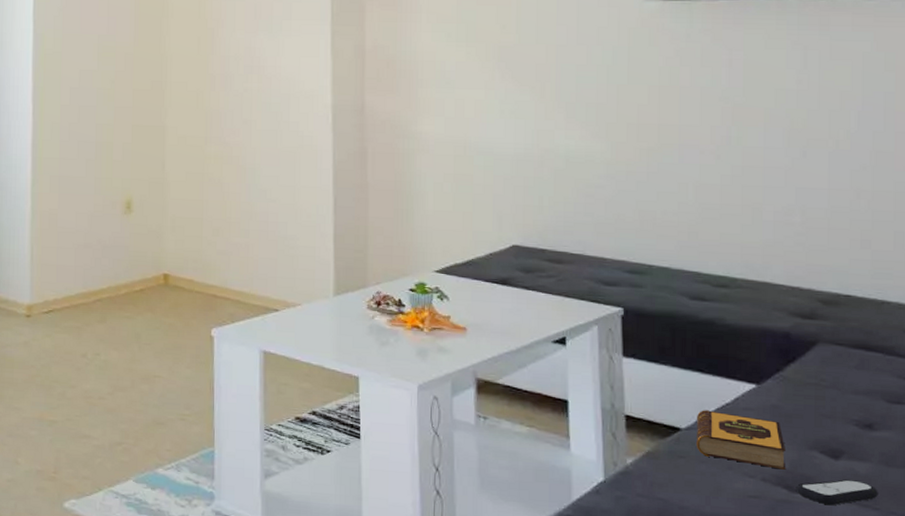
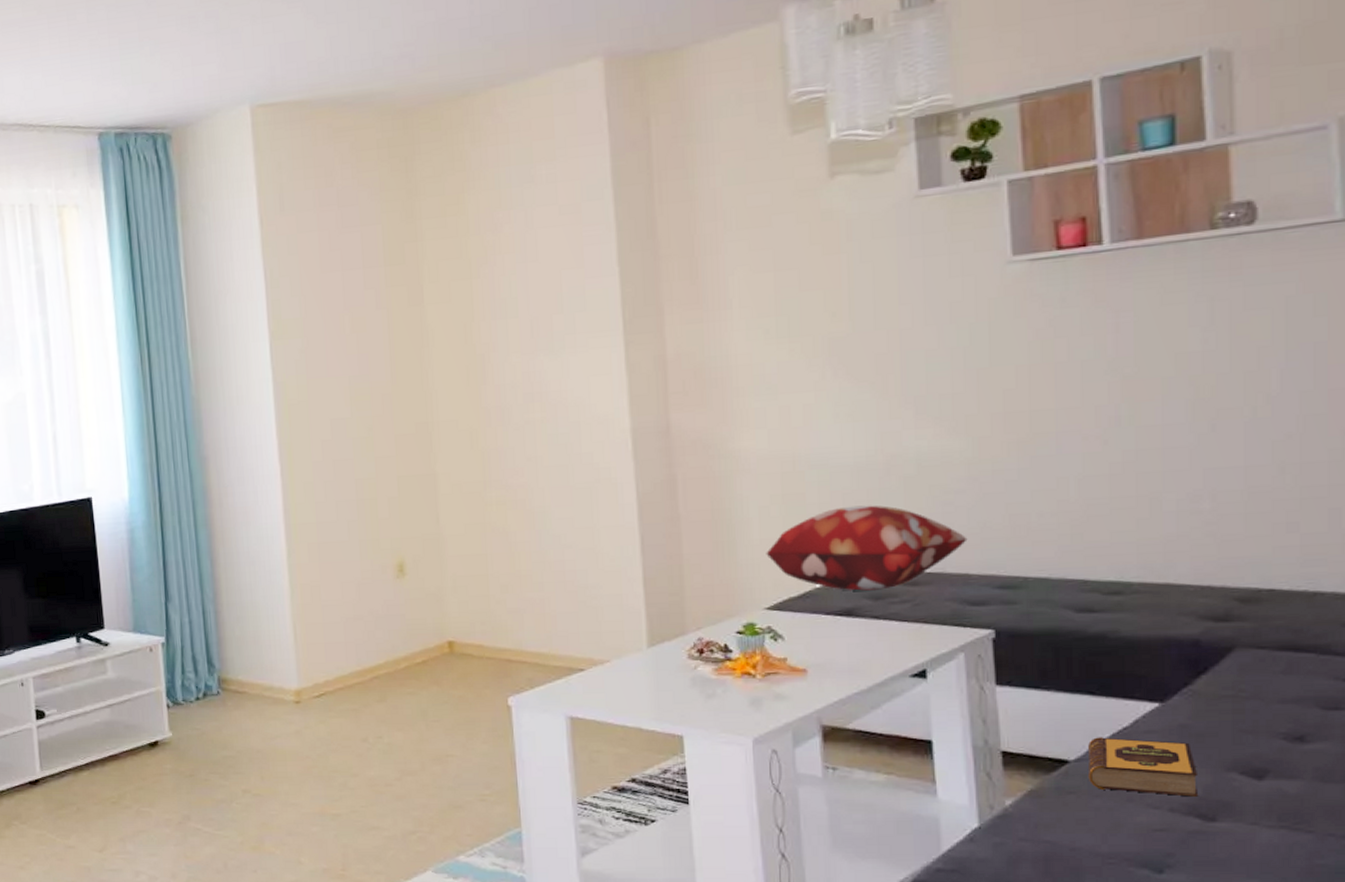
decorative pillow: none [438,190,604,264] -> present [766,505,968,591]
remote control: present [796,479,878,506] -> none [1211,801,1312,833]

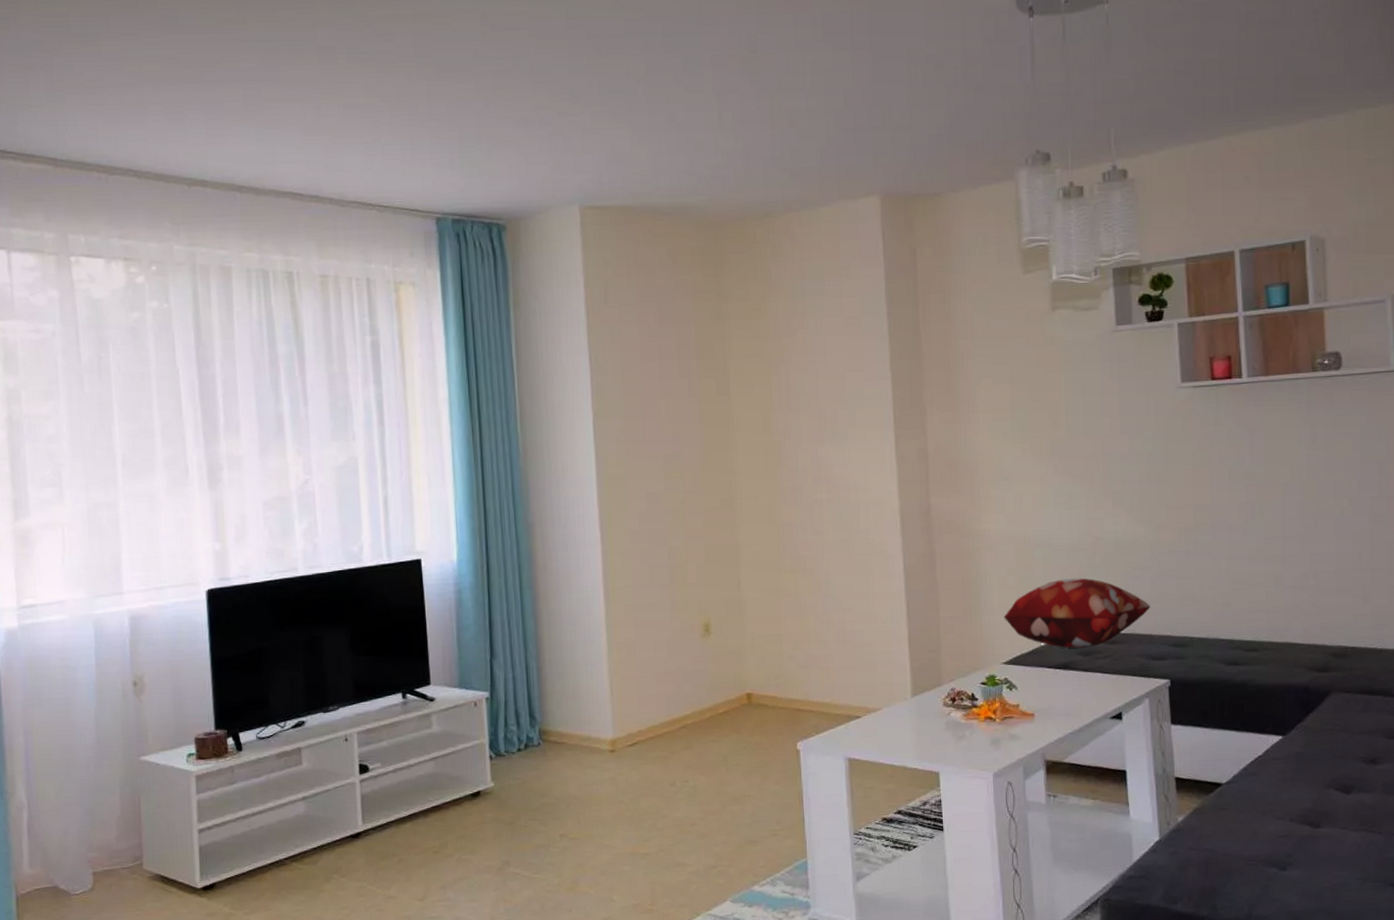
hardback book: present [1087,737,1199,797] -> none [1234,764,1309,809]

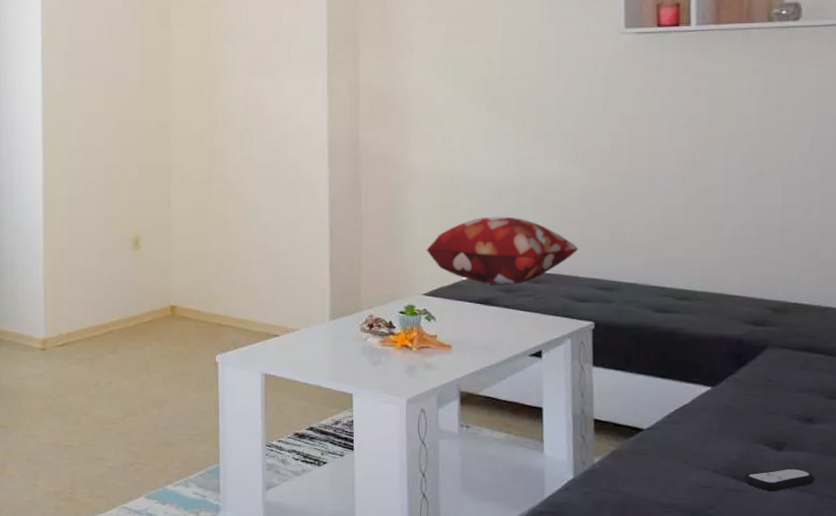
remote control: none [1317,810,1382,835] -> present [743,468,815,492]

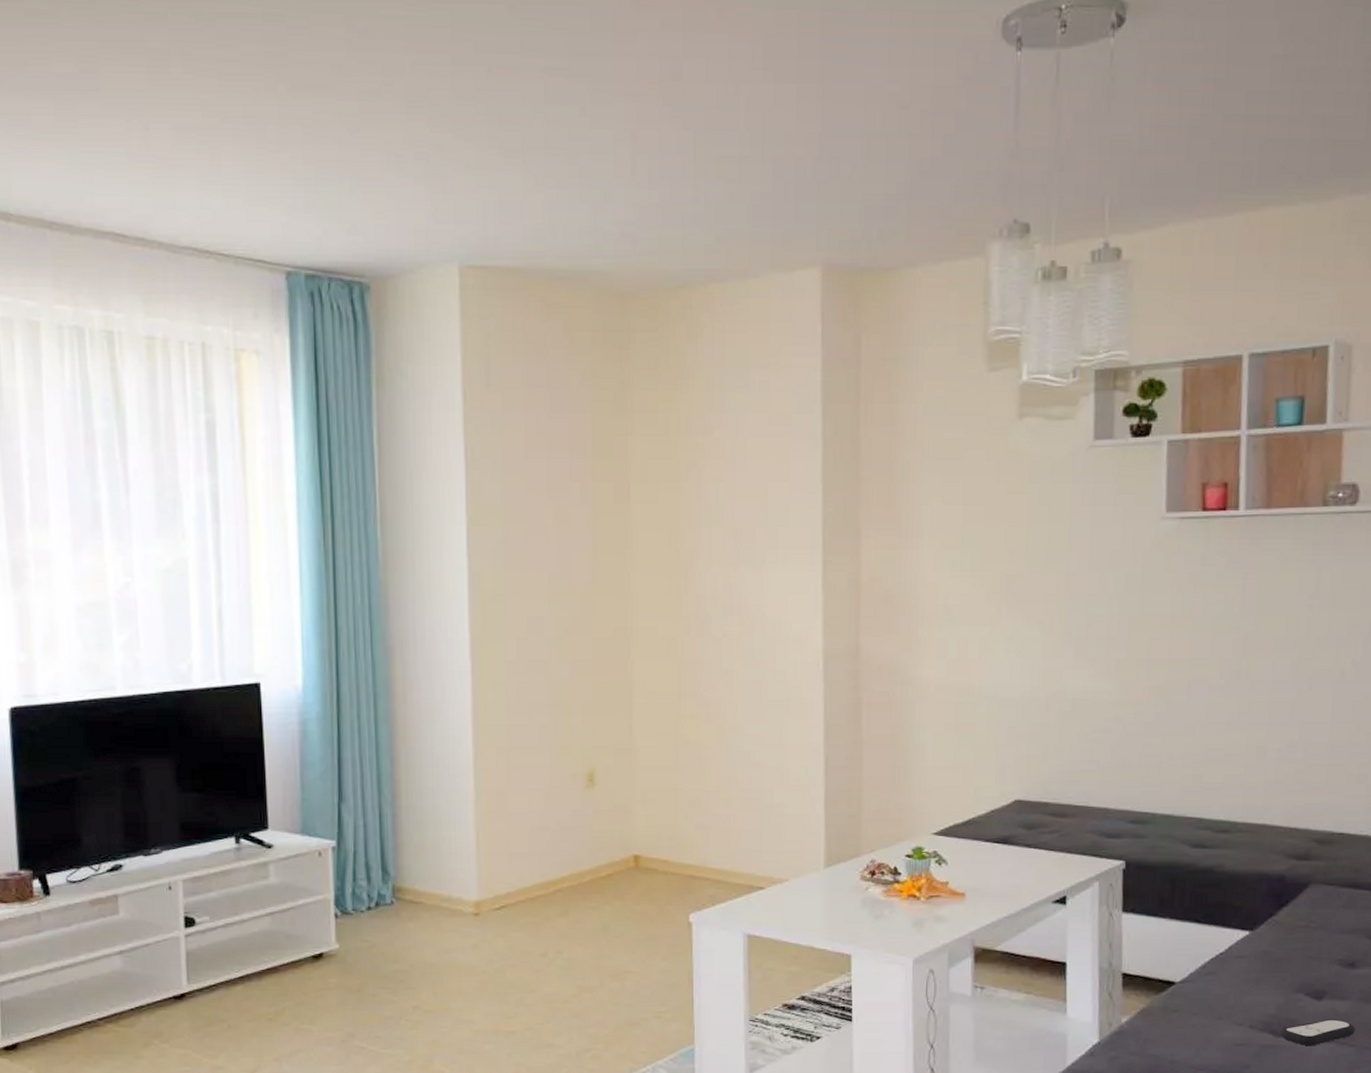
decorative pillow: present [426,216,579,285] -> none [937,739,1110,820]

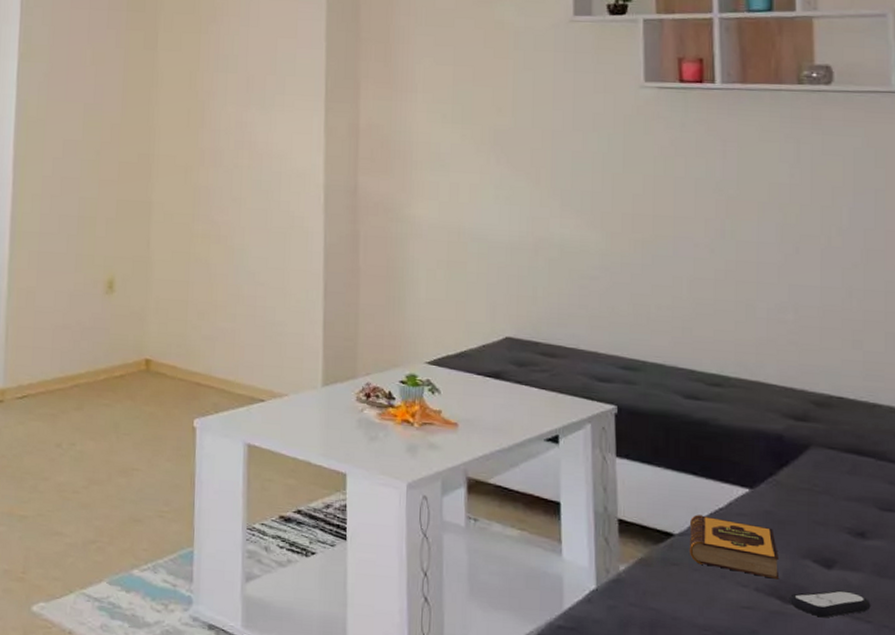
hardback book: none [1189,961,1273,1015] -> present [689,515,780,579]

